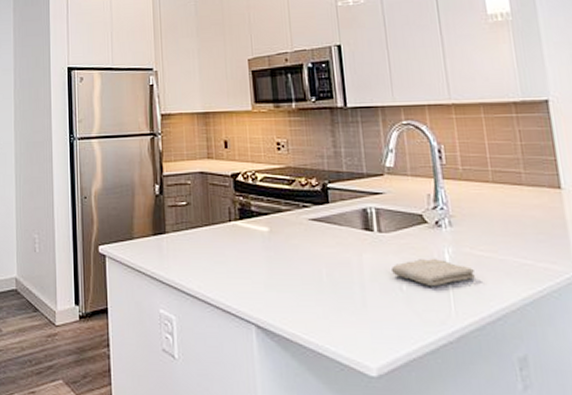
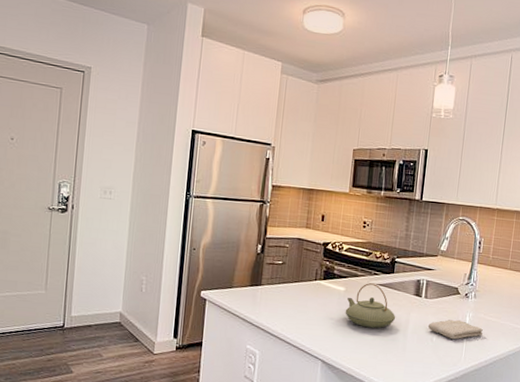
teapot: none [274,219,344,278] -> present [345,283,396,329]

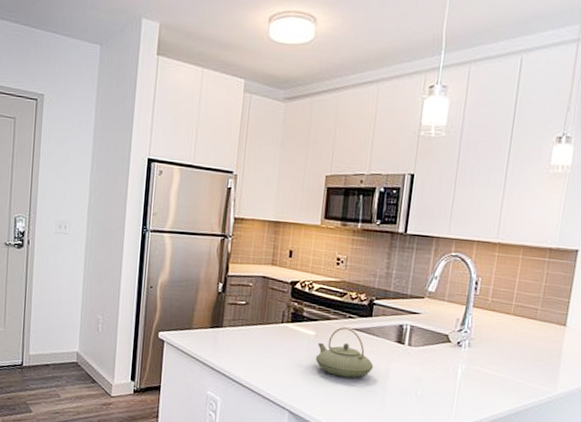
washcloth: present [428,319,483,340] -> none [412,371,478,394]

